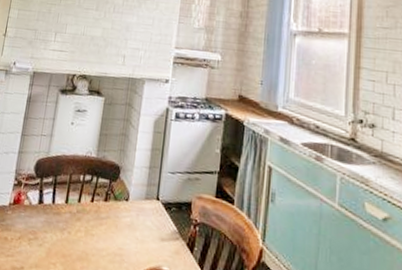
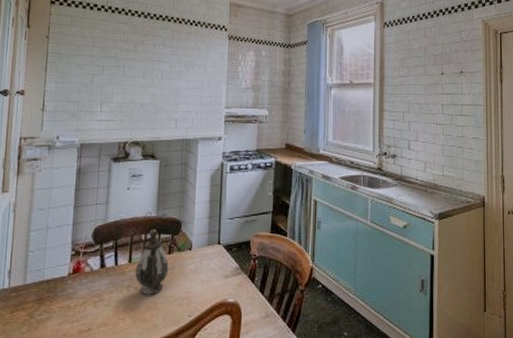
teapot: none [70,170,104,244] -> present [135,228,169,295]

